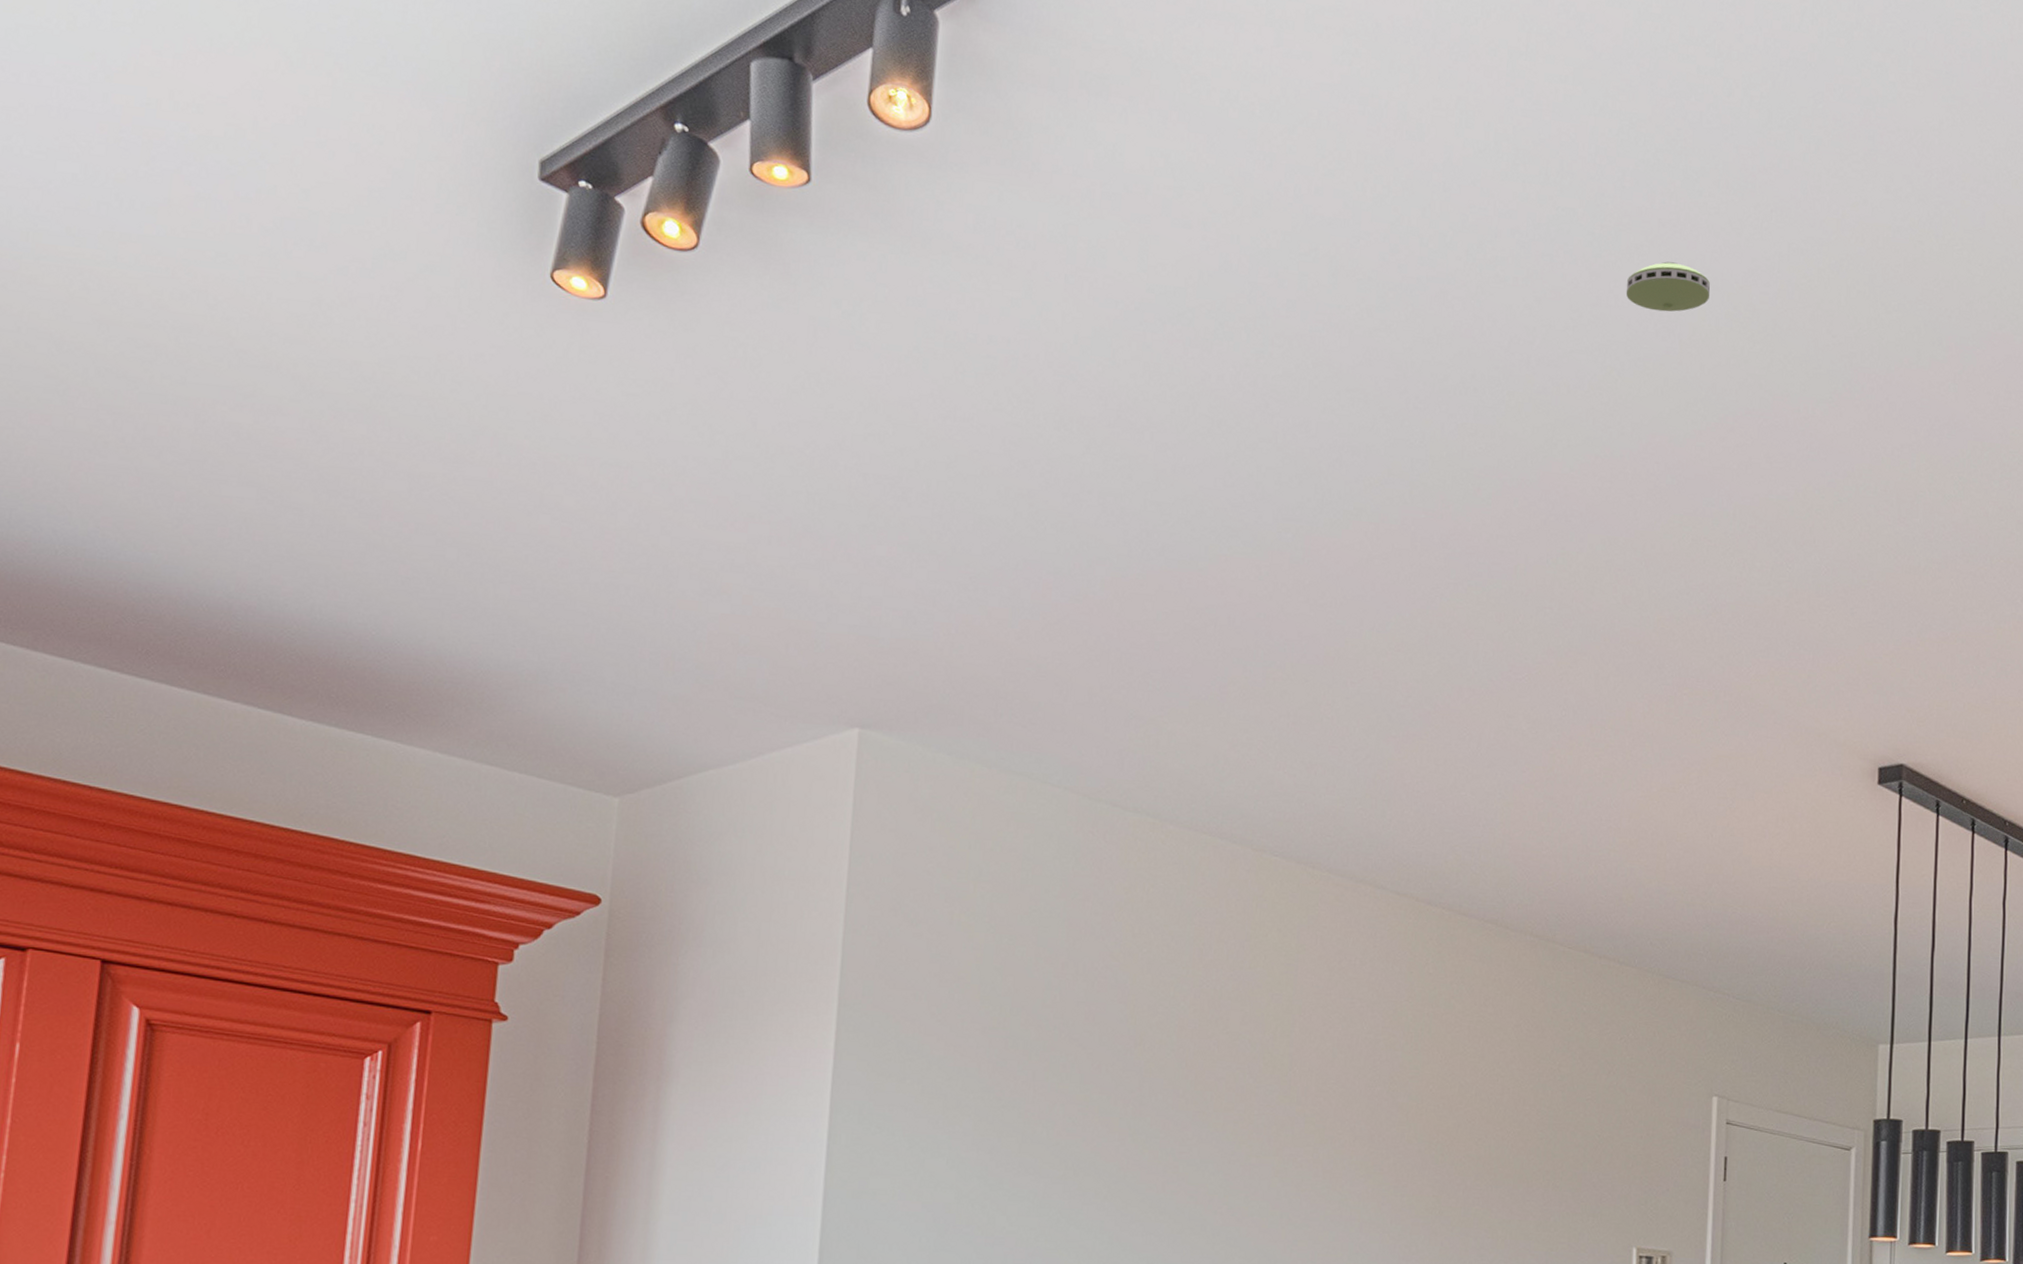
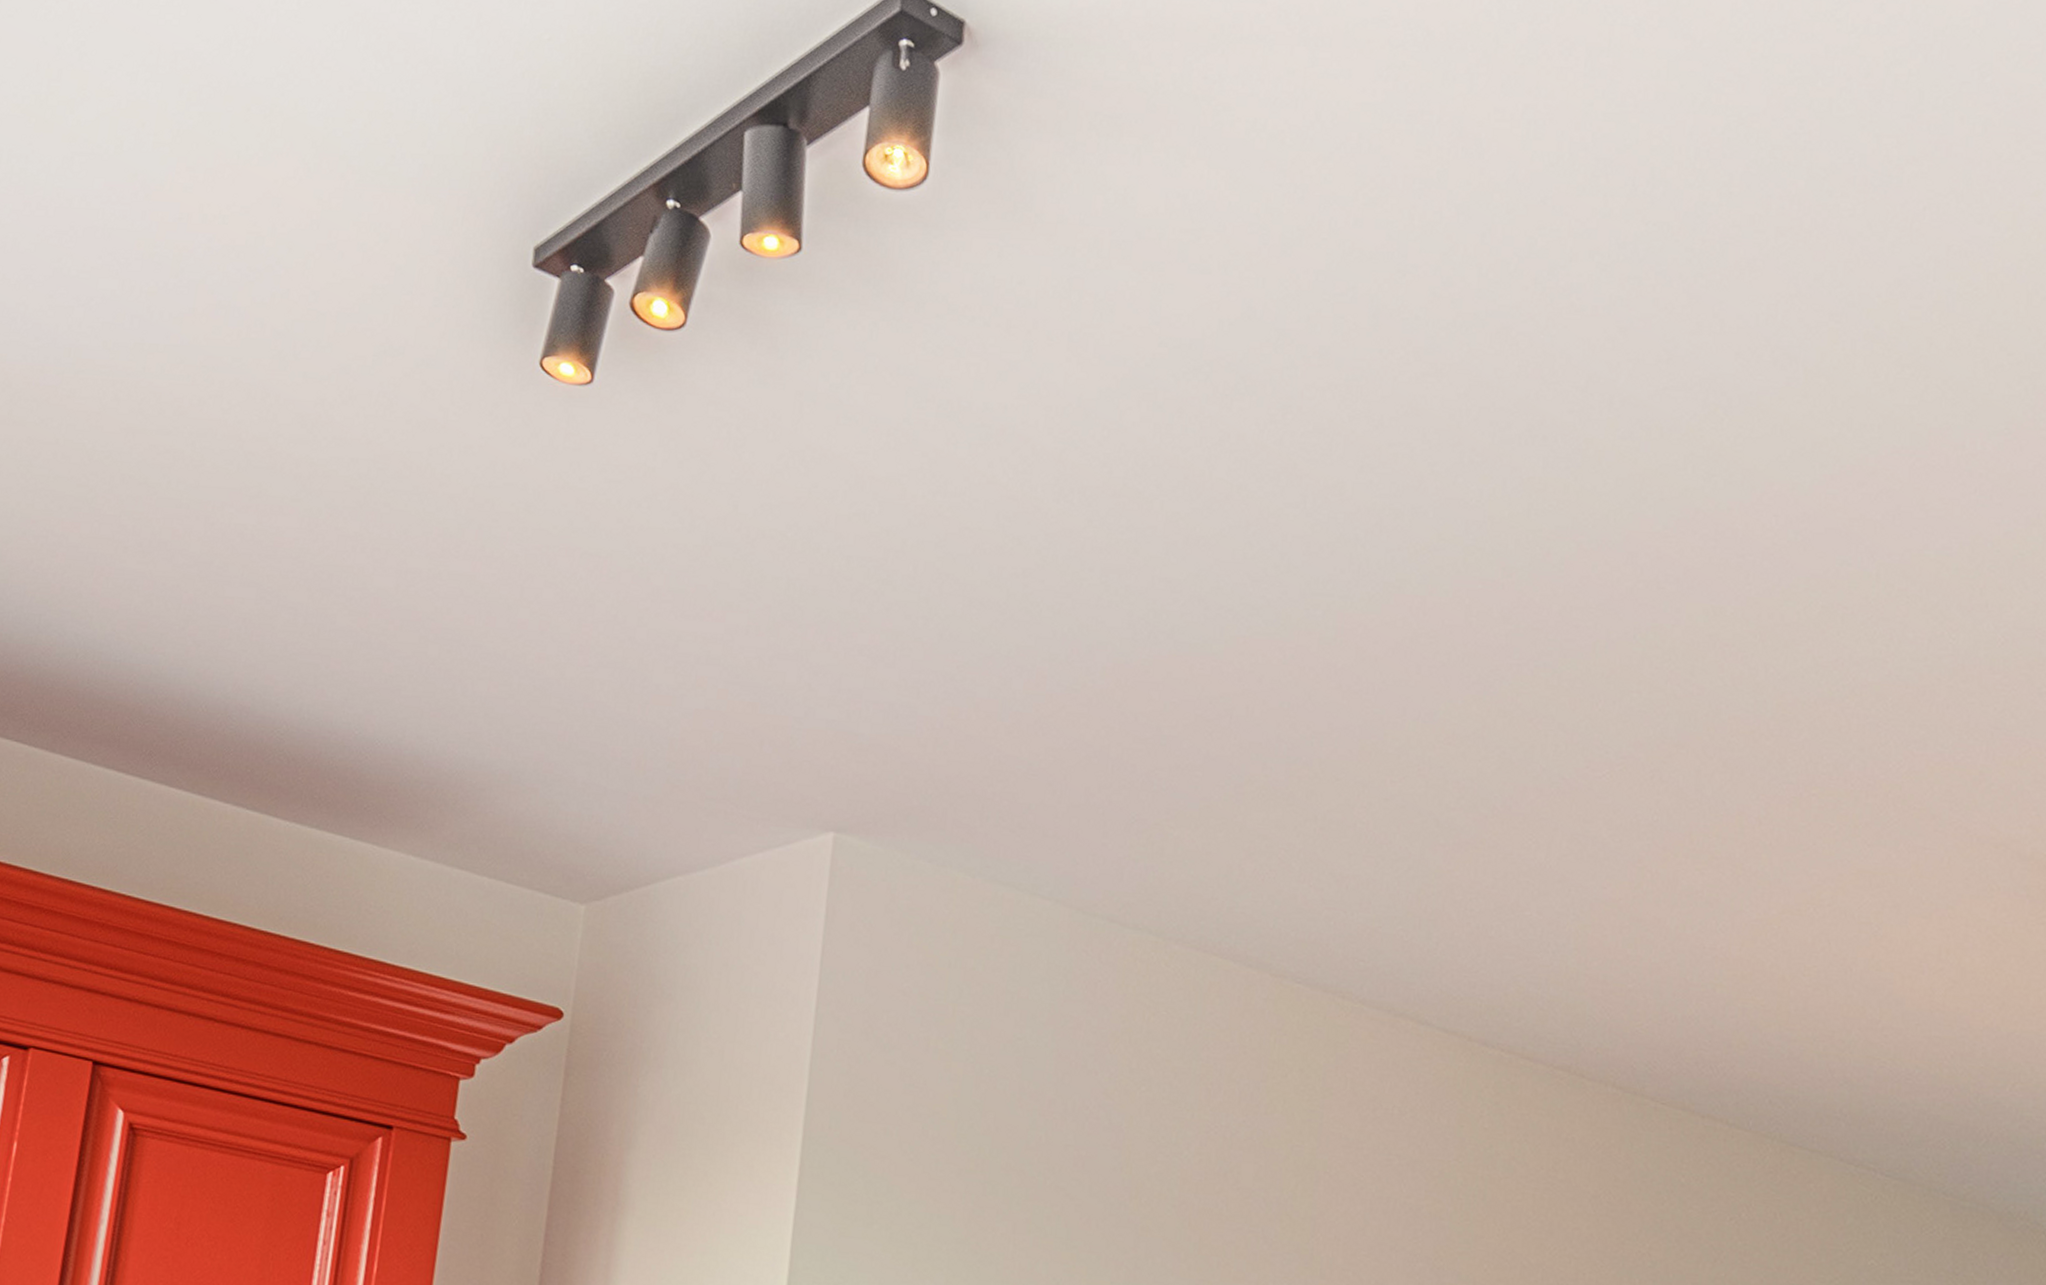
smoke detector: present [1626,261,1710,312] -> none [1734,276,1843,336]

